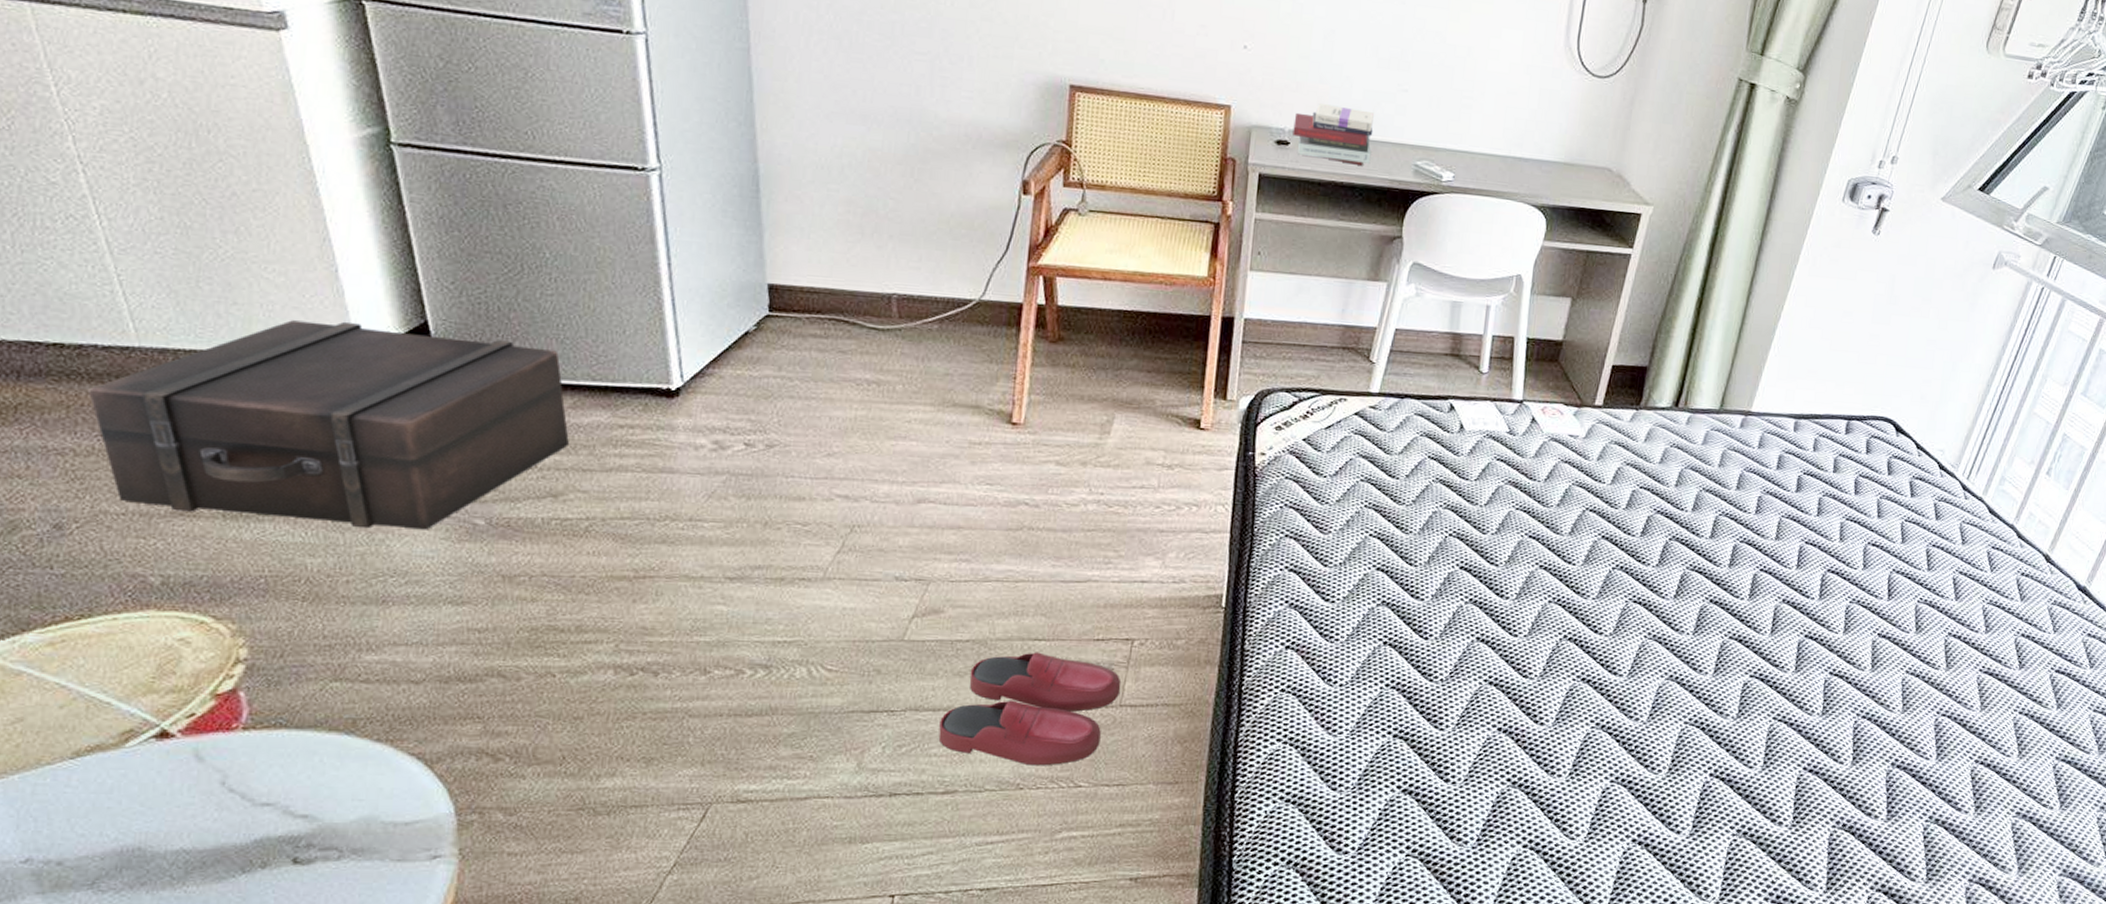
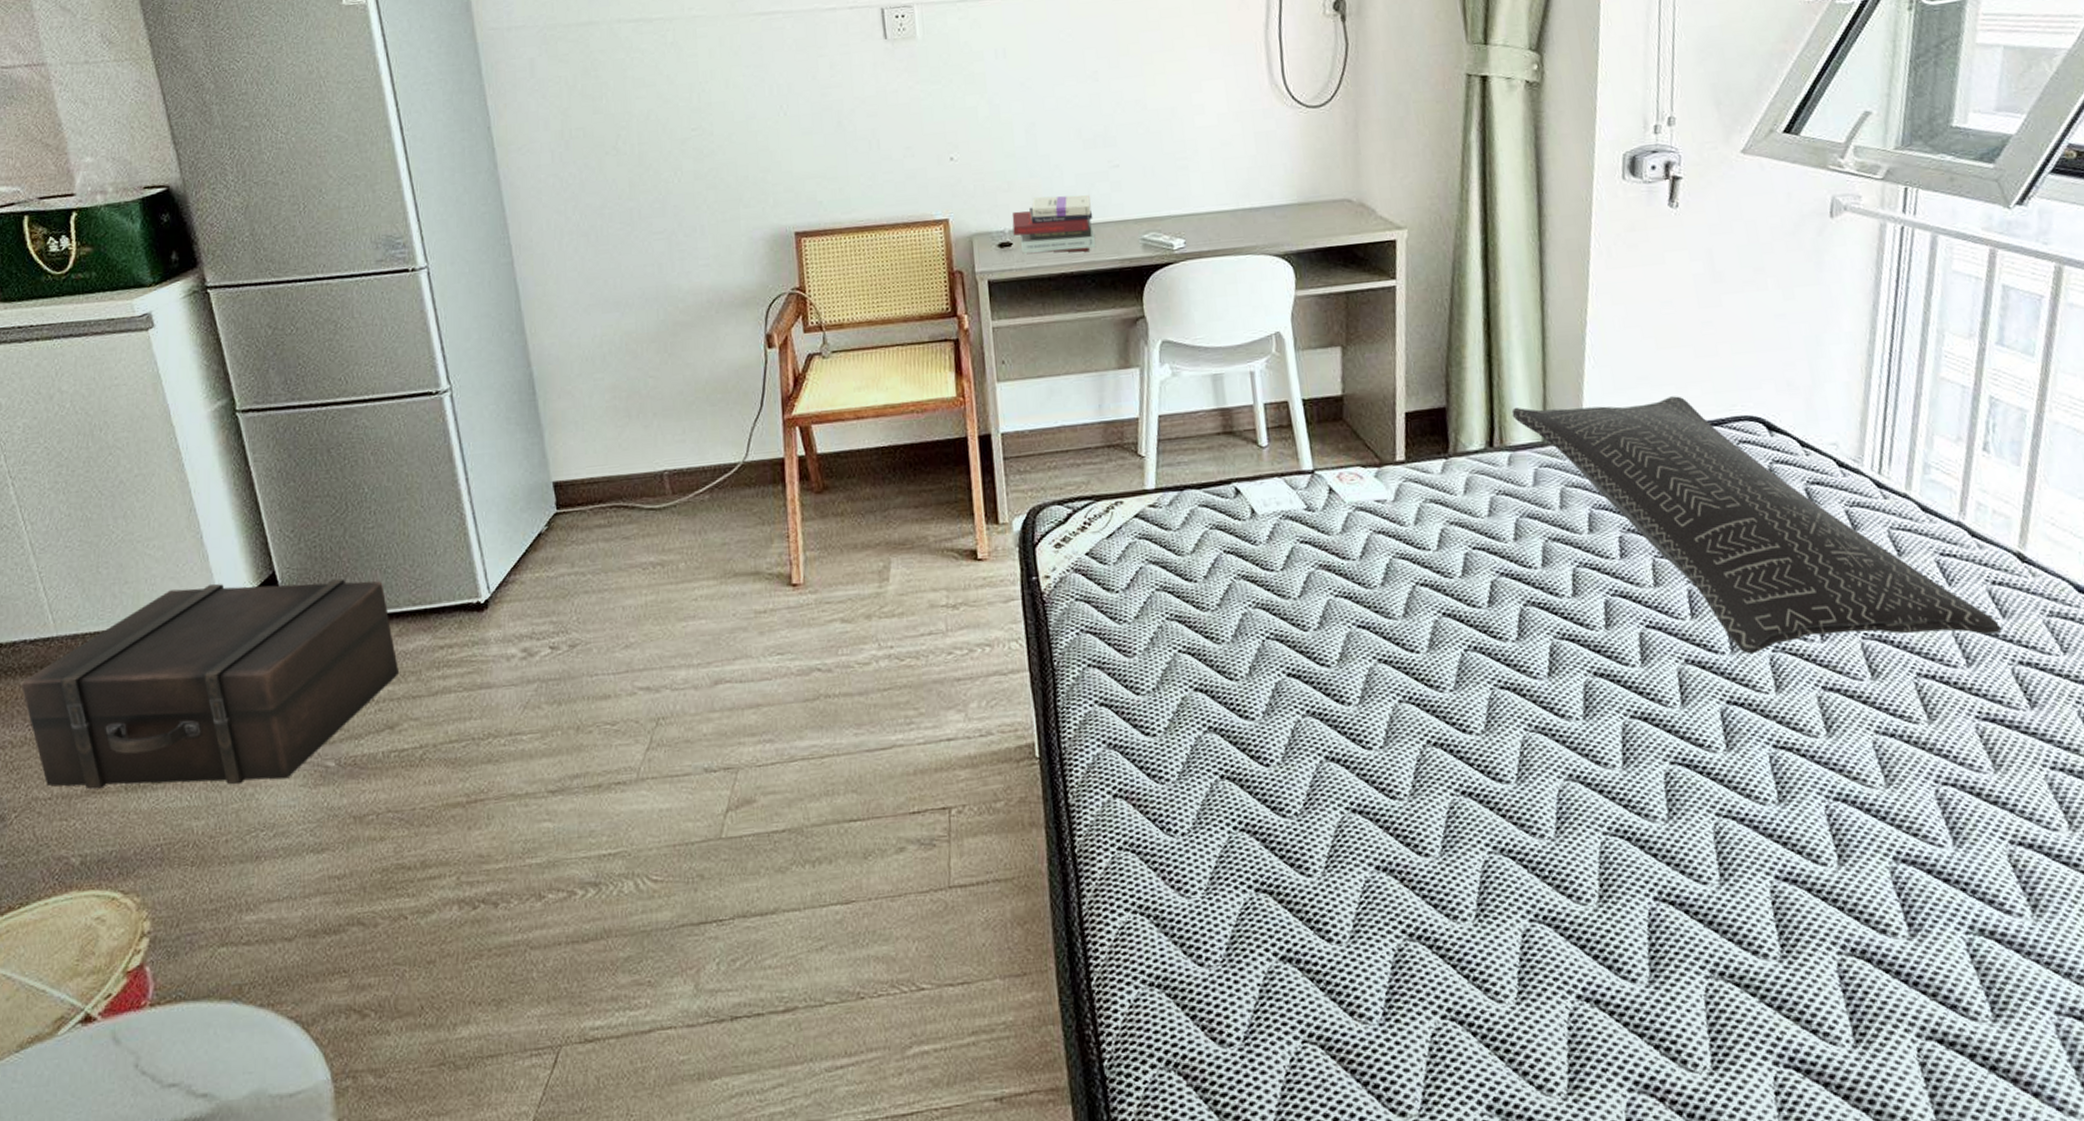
slippers: present [938,652,1122,766] -> none [769,834,947,970]
pillow: none [1700,377,2018,611] -> present [1511,396,2002,654]

